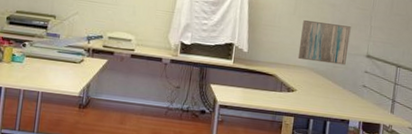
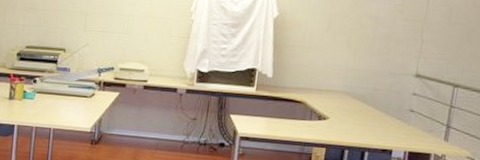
wall art: present [297,19,351,66] -> none [331,37,397,88]

